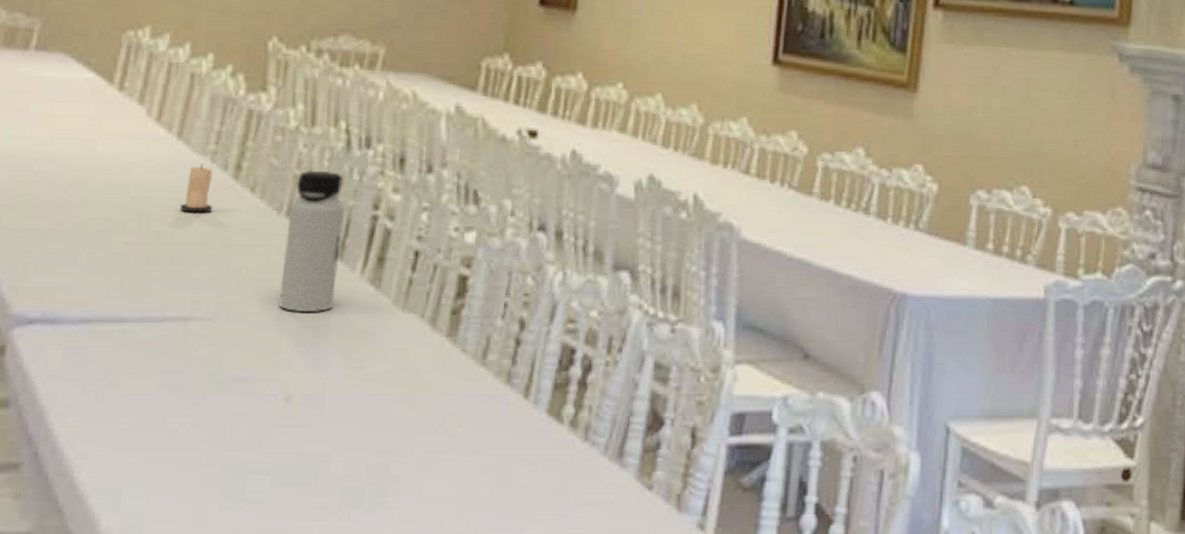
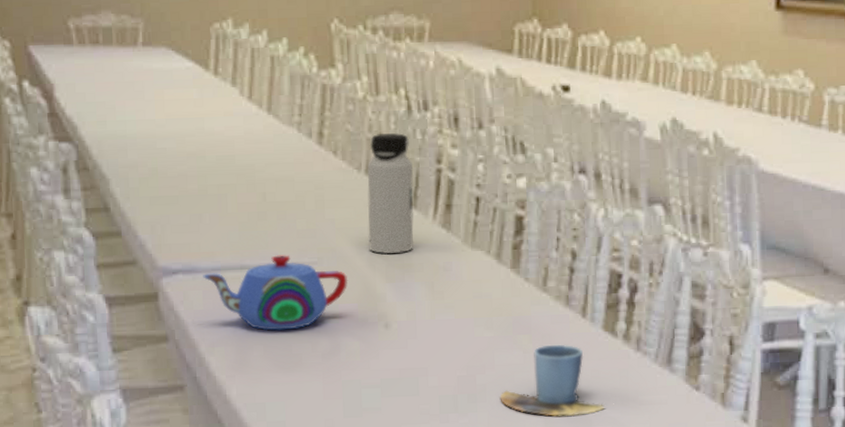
teapot: none [66,307,248,399] -> present [203,255,348,331]
candle: present [180,164,213,213] -> none [278,133,304,176]
cup: none [415,429,541,518] -> present [500,344,606,417]

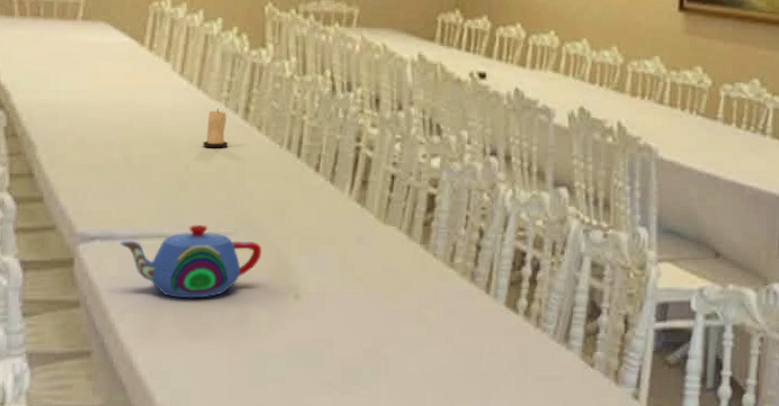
candle: none [278,133,304,176] -> present [203,108,228,148]
water bottle: present [367,132,414,255] -> none [285,111,334,227]
cup: present [500,344,606,417] -> none [402,319,504,391]

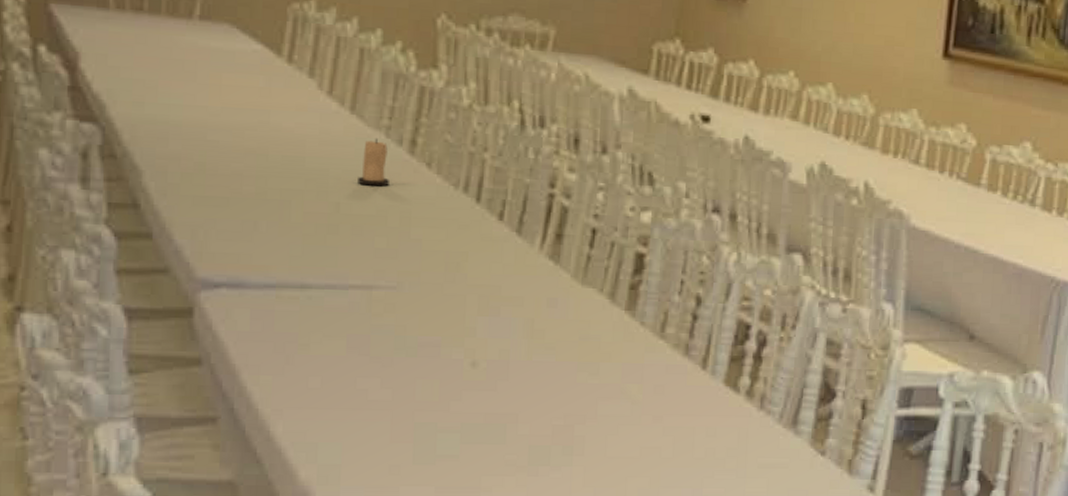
teapot: present [120,225,263,299] -> none [252,275,432,361]

